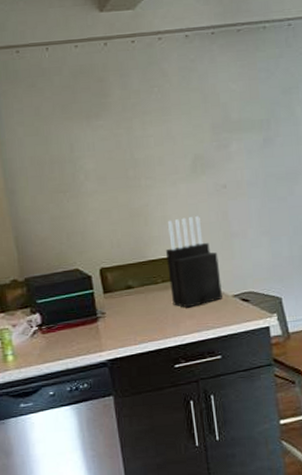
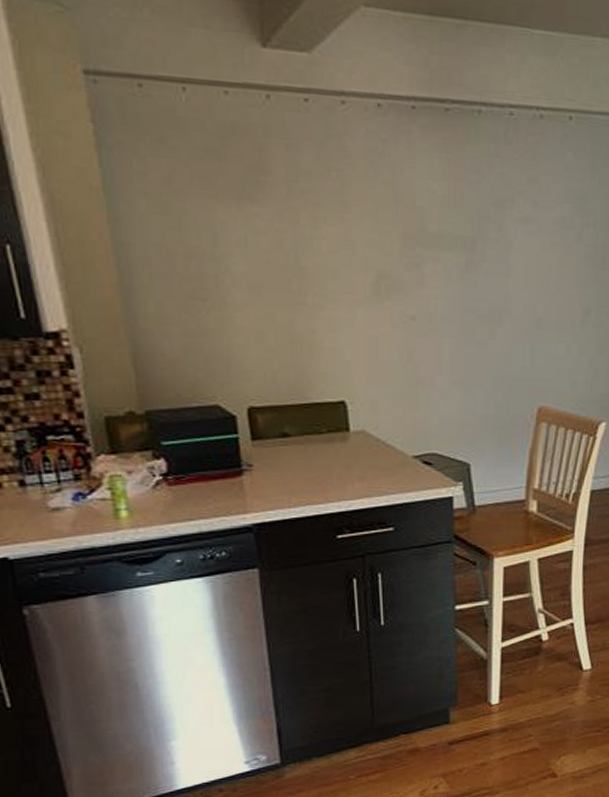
knife block: present [165,215,222,308] -> none [333,351,400,467]

